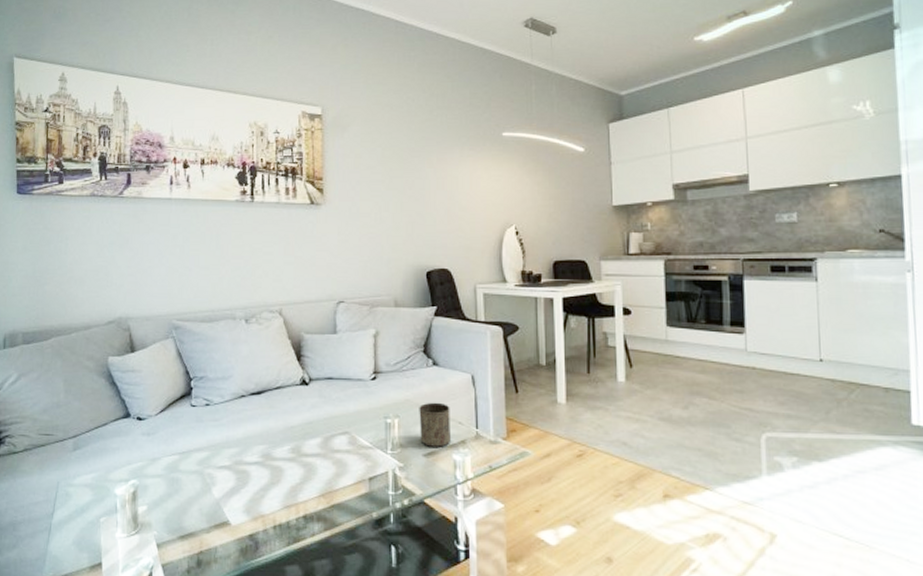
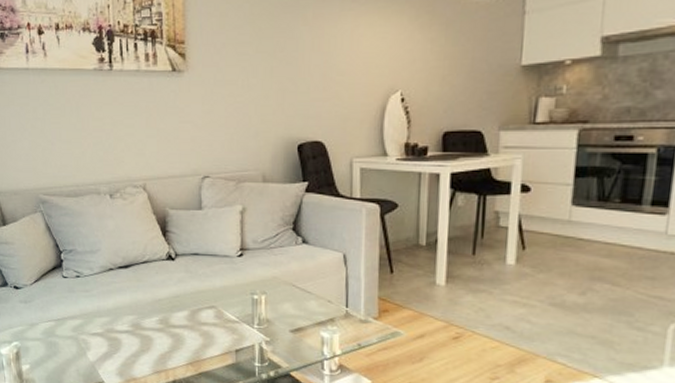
cup: present [419,402,452,447] -> none [286,280,320,324]

